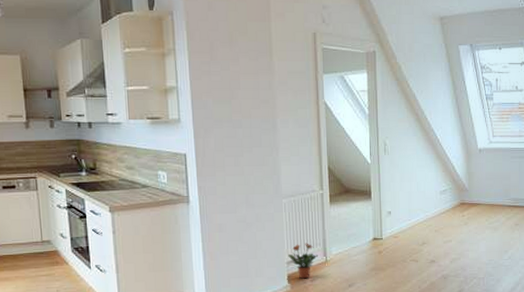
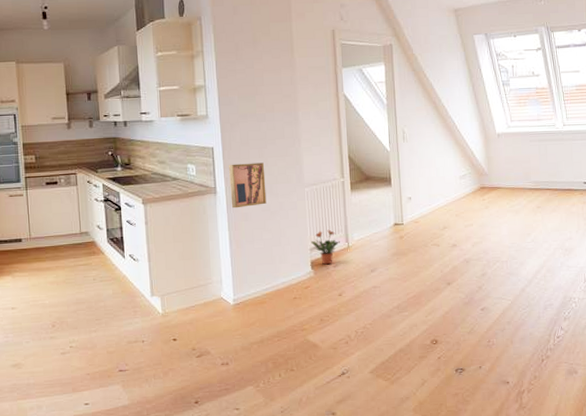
wall art: none [203,171,242,219] -> present [229,162,267,209]

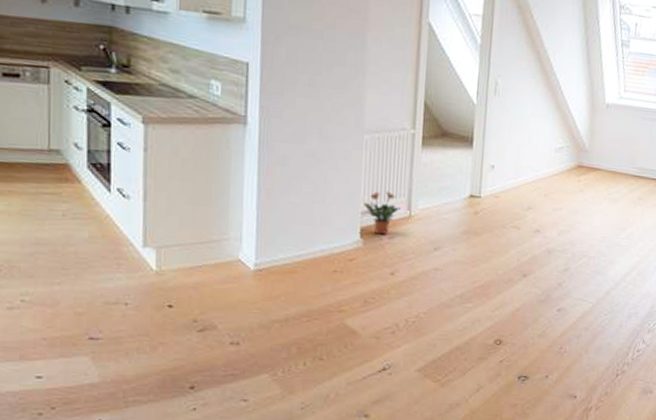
wall art: present [229,162,267,209] -> none [265,88,315,148]

